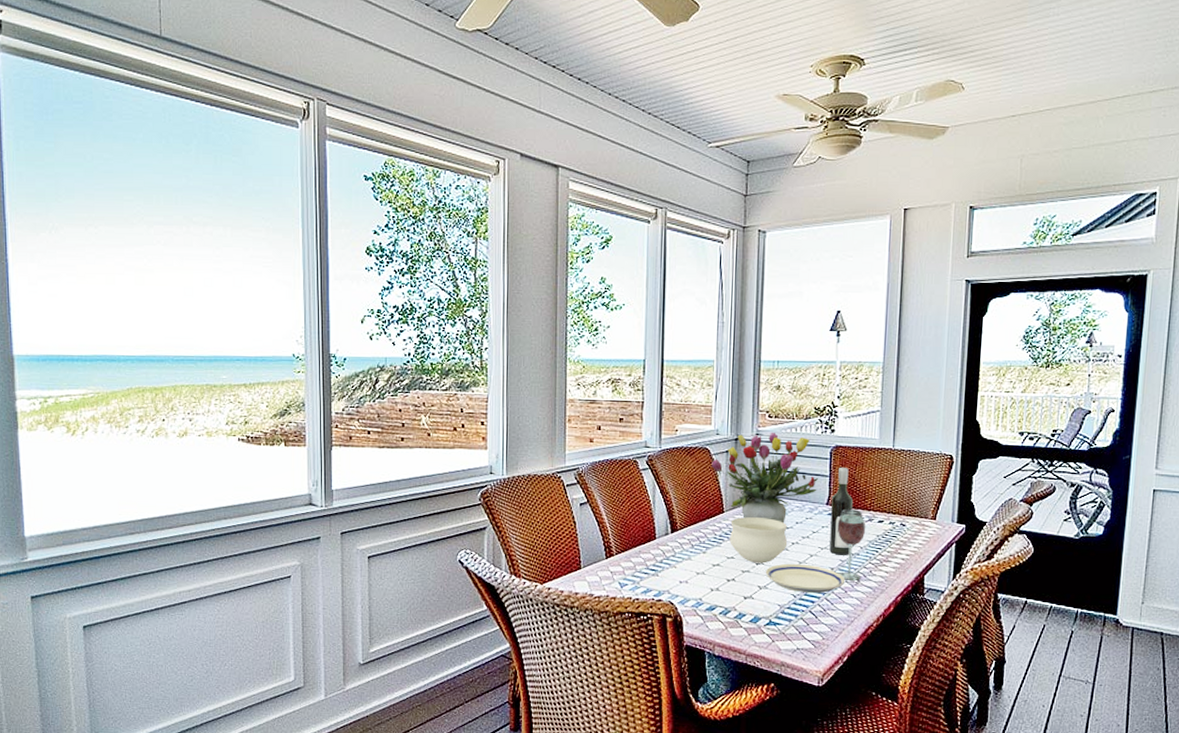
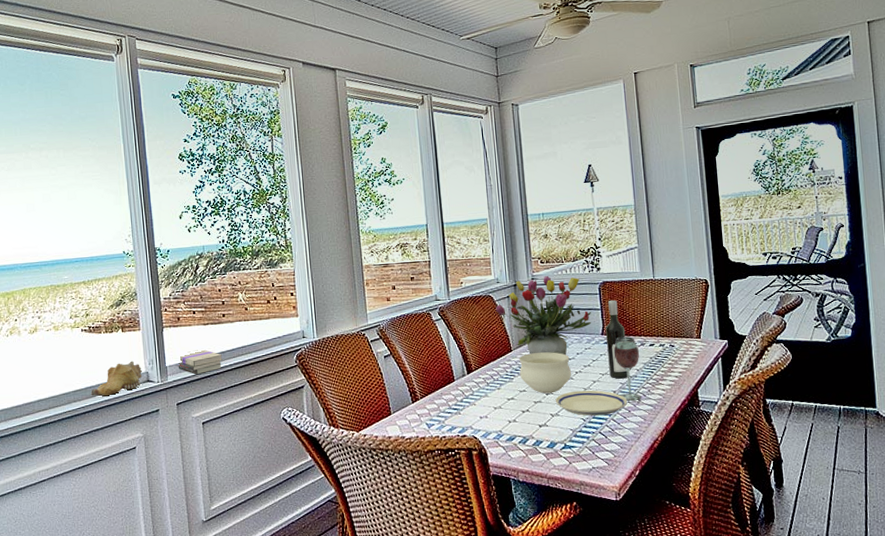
seashell: none [245,480,305,517] -> present [91,361,143,397]
books: none [343,475,397,503] -> present [176,349,222,375]

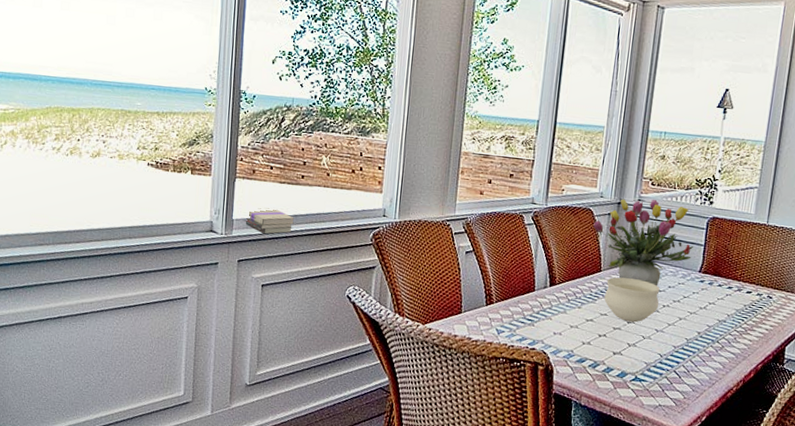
seashell: present [91,361,143,397] -> none [149,206,207,239]
plate: present [555,390,628,416] -> none [635,324,711,355]
bottle: present [605,299,628,379] -> none [698,237,725,322]
wineglass: present [613,336,641,401] -> none [704,278,735,346]

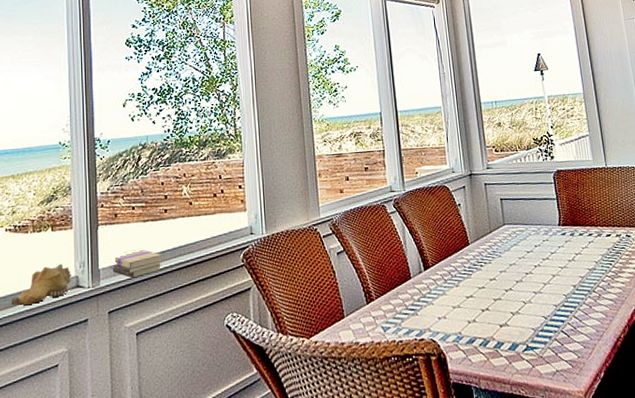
seashell: none [149,206,207,239] -> present [11,264,72,306]
flower arrangement: present [593,199,693,286] -> none [452,164,548,248]
bowl: present [604,277,660,323] -> none [476,244,531,290]

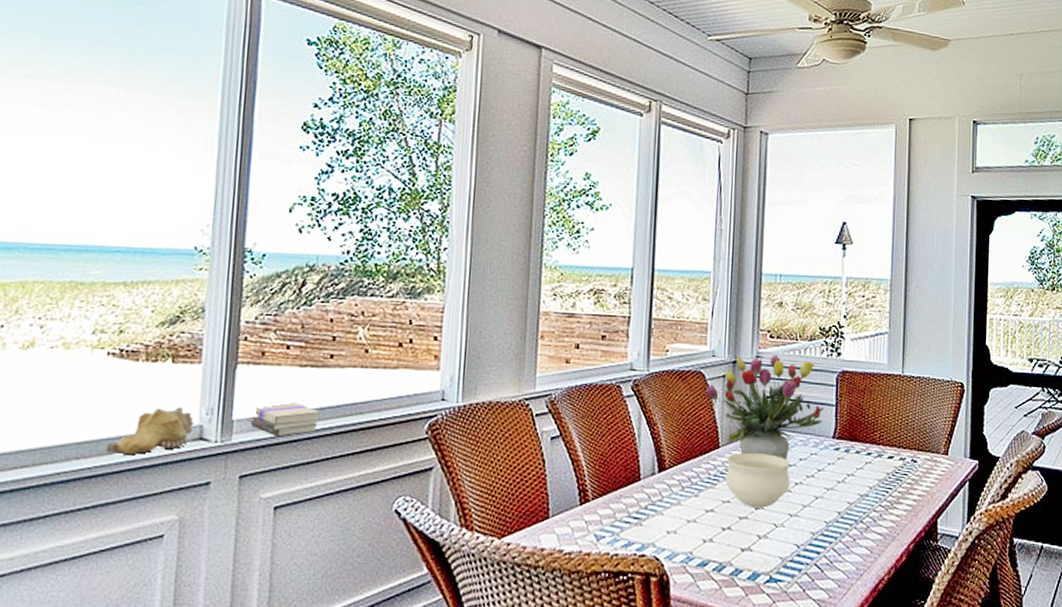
flower arrangement: none [452,164,548,248] -> present [706,354,823,460]
bowl: none [476,244,531,290] -> present [725,453,791,508]

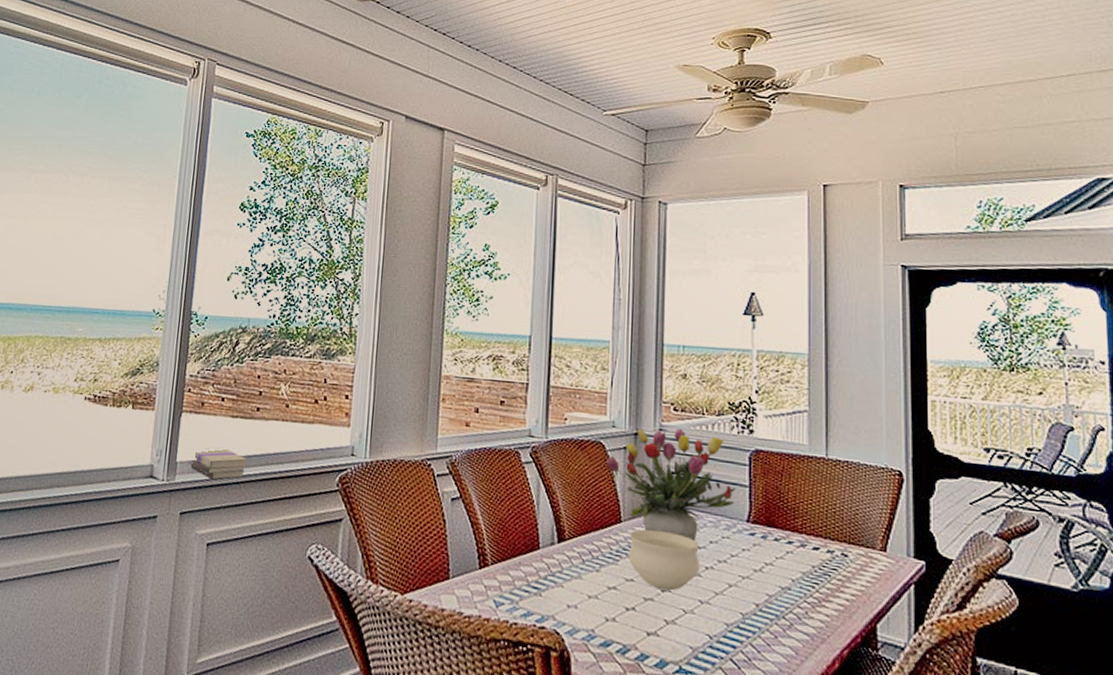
seashell: present [106,407,195,455] -> none [80,447,147,487]

